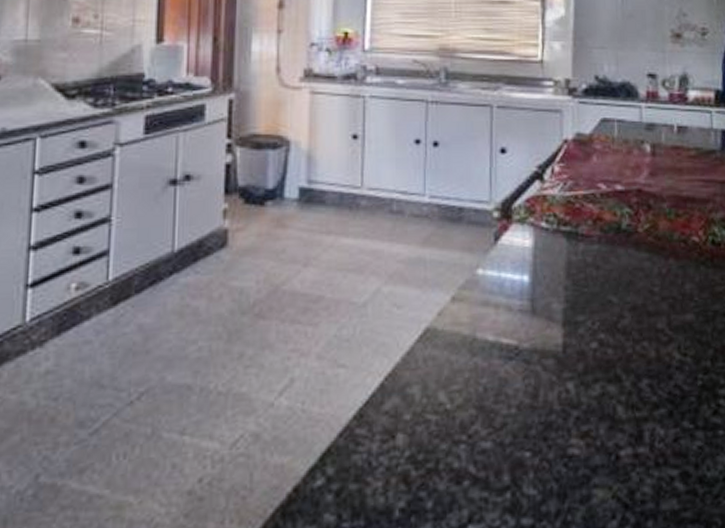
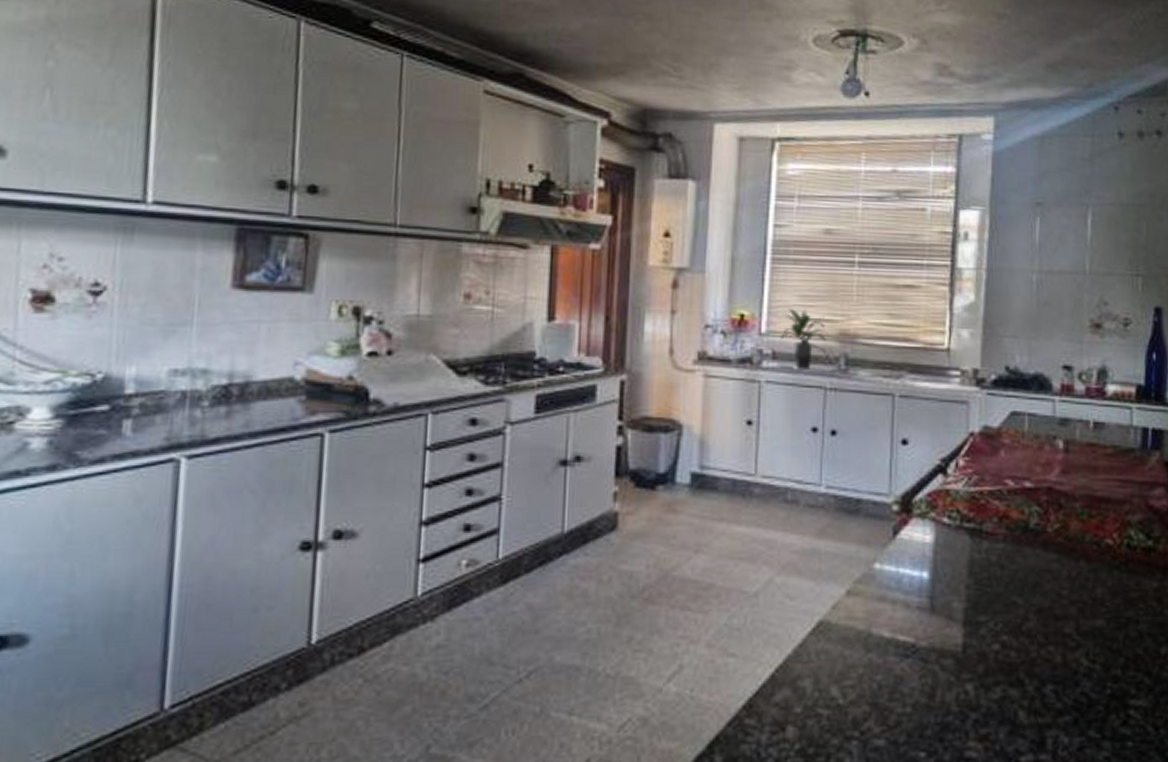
potted plant: none [383,26,428,85] -> present [780,309,828,371]

